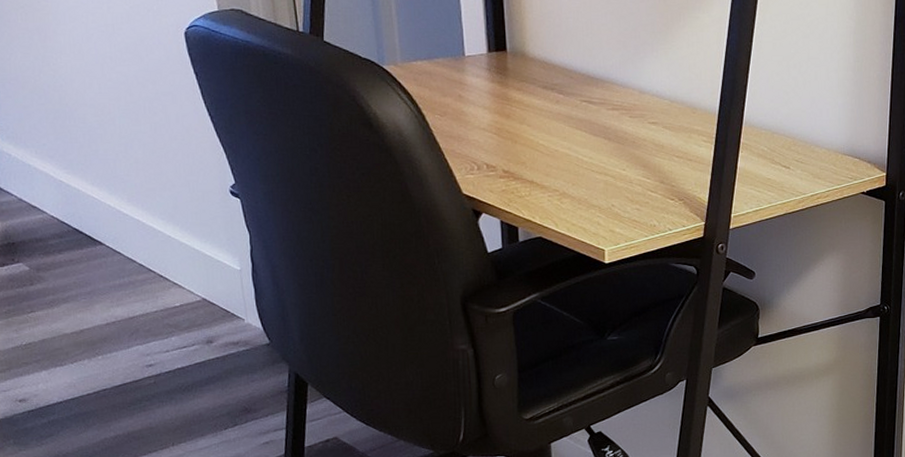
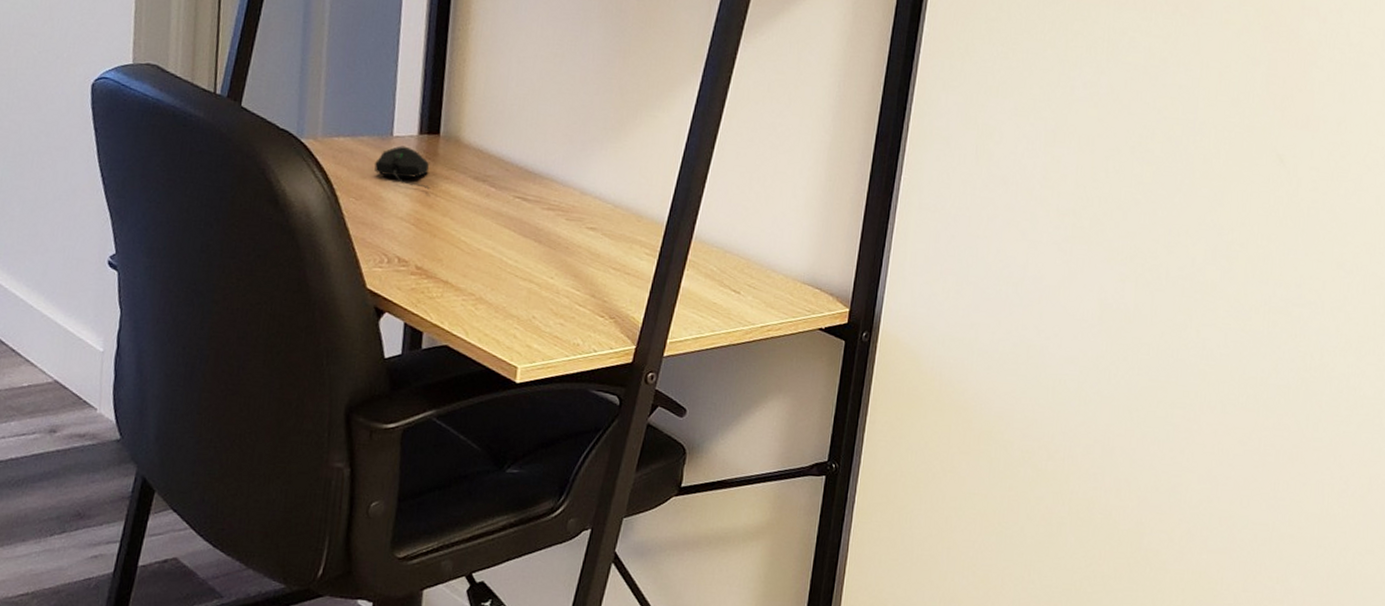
computer mouse: none [452,64,505,101] -> present [374,146,430,190]

